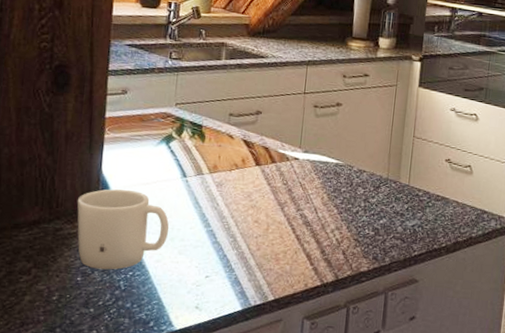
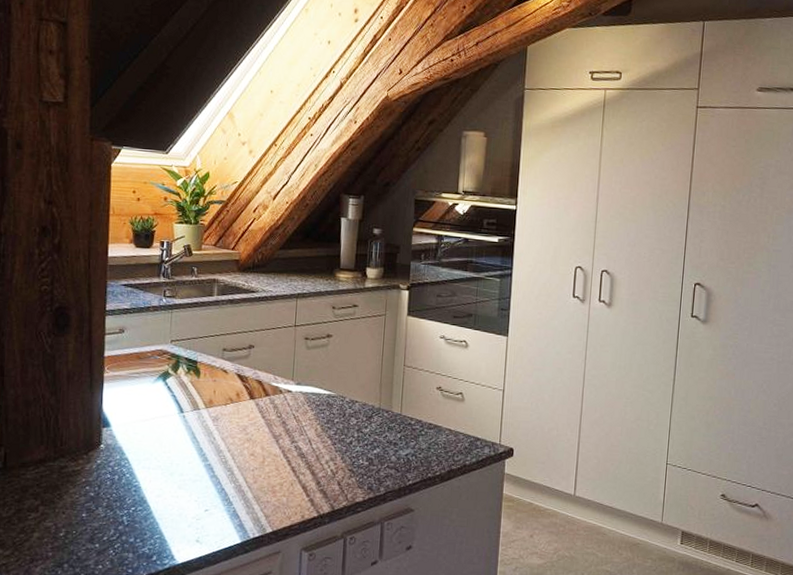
mug: present [77,189,169,270] -> none [80,426,168,506]

